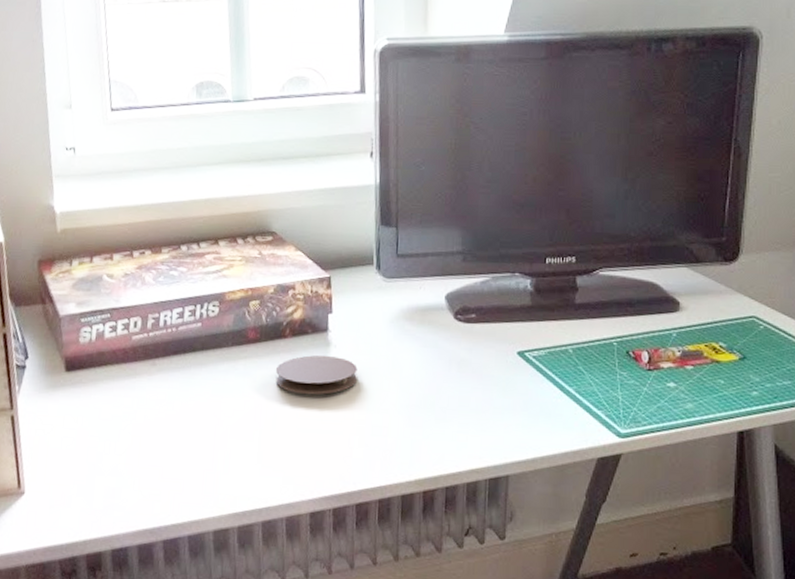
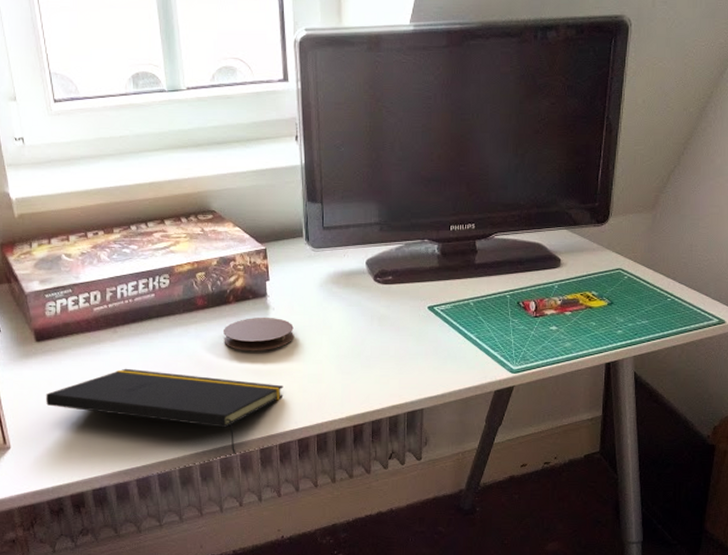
notepad: none [70,407,342,517] -> present [46,368,284,454]

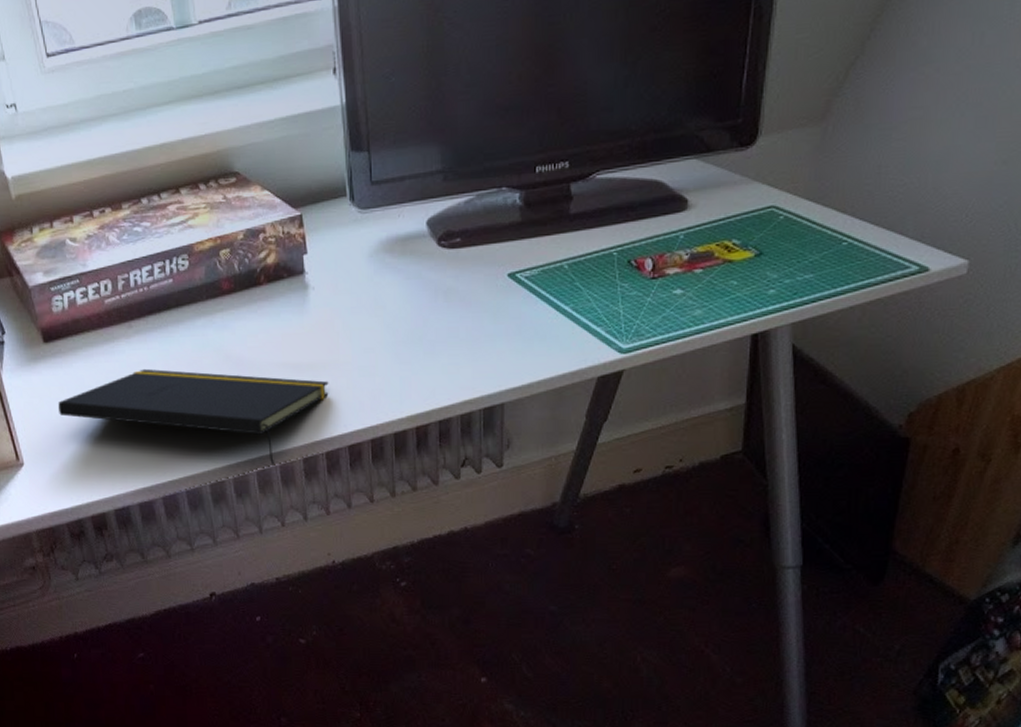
coaster: present [222,317,294,351] -> none [253,298,339,342]

